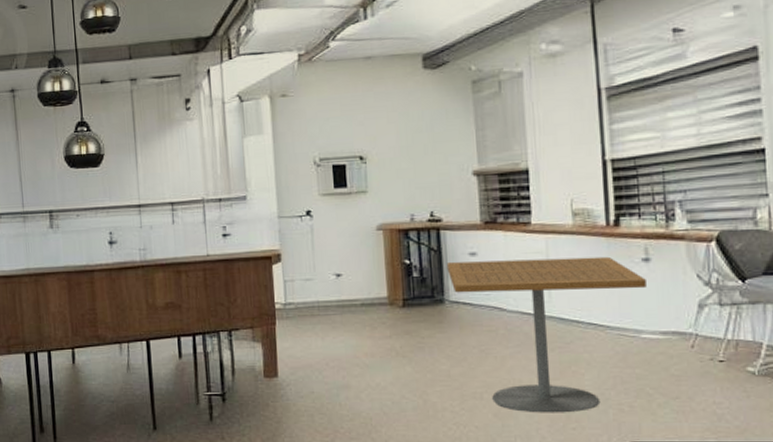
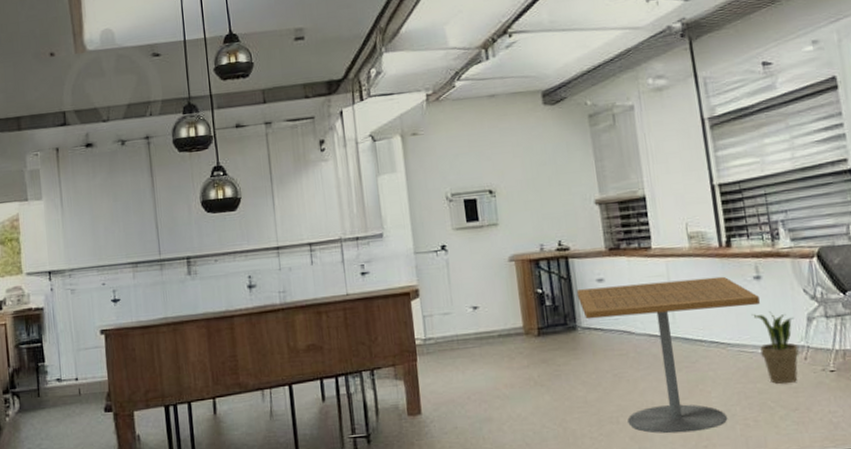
potted plant: none [636,295,686,372] -> present [751,311,799,385]

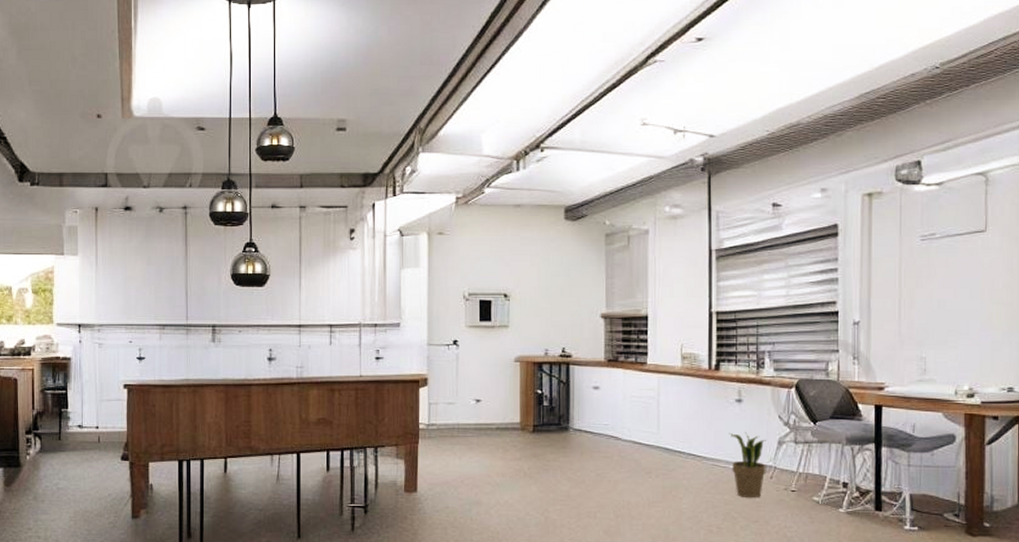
dining table: present [576,276,760,434] -> none [573,394,738,532]

